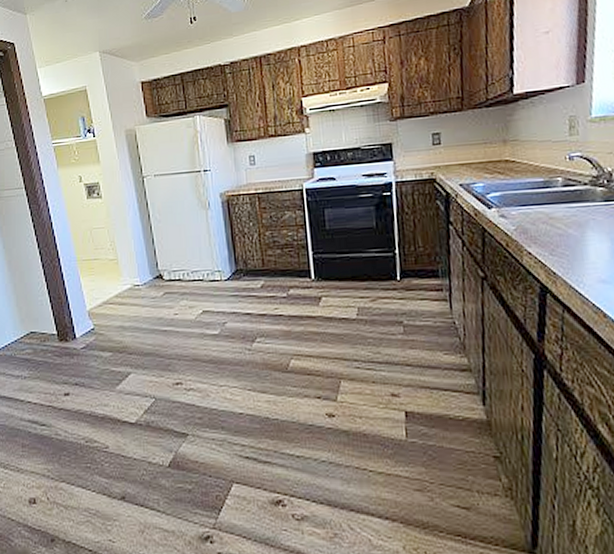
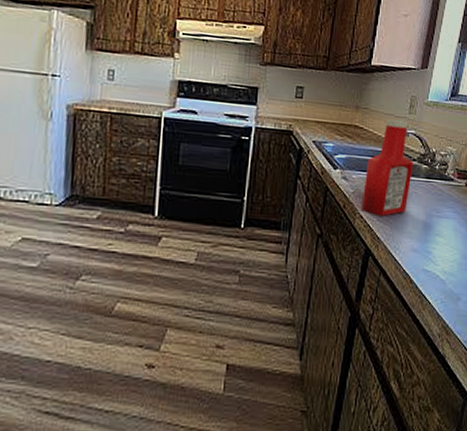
ketchup bottle: none [526,143,586,250] -> present [361,118,414,216]

